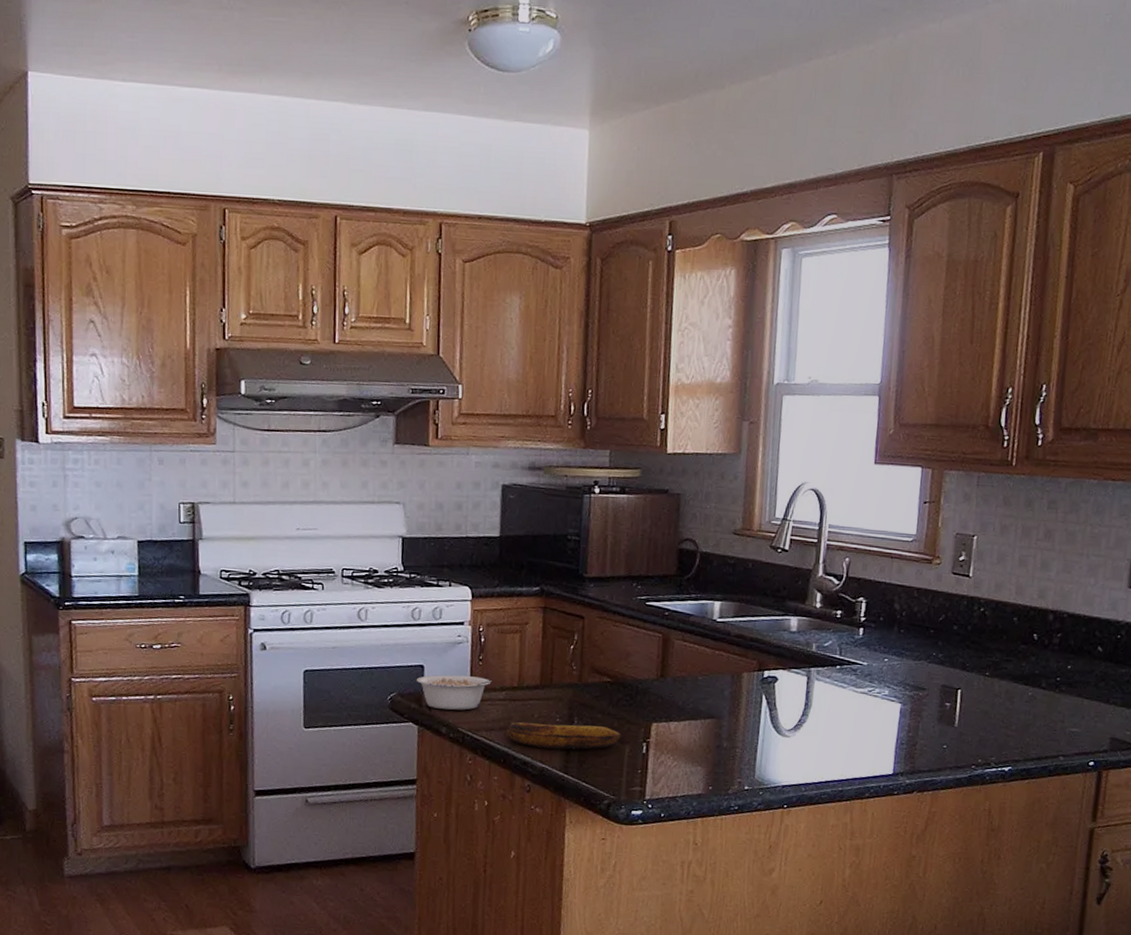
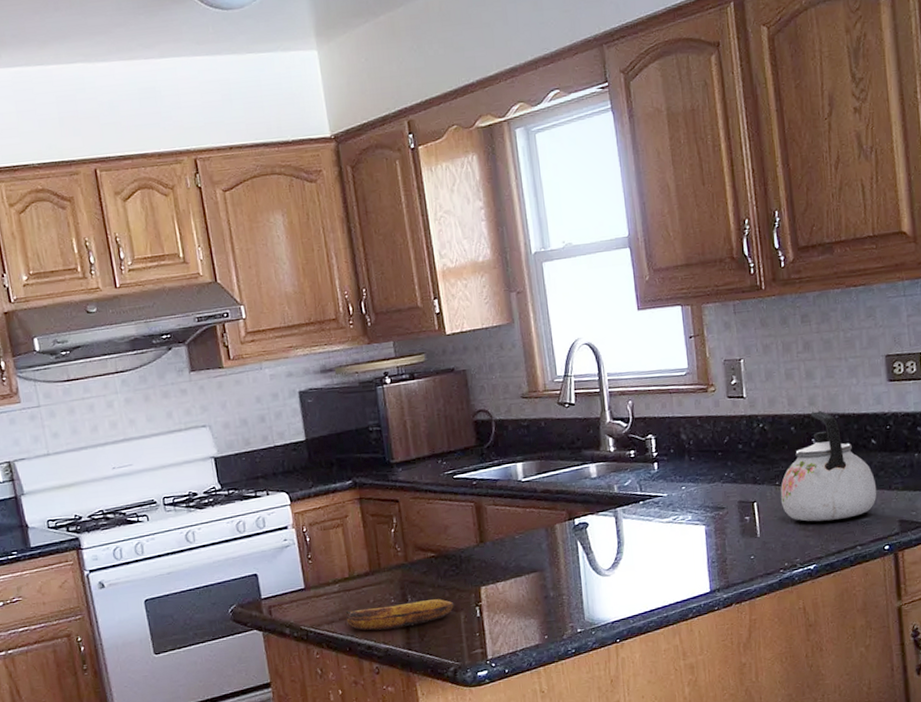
legume: present [416,674,492,710] -> none [252,574,324,613]
kettle: none [987,605,1094,725] -> present [780,411,877,522]

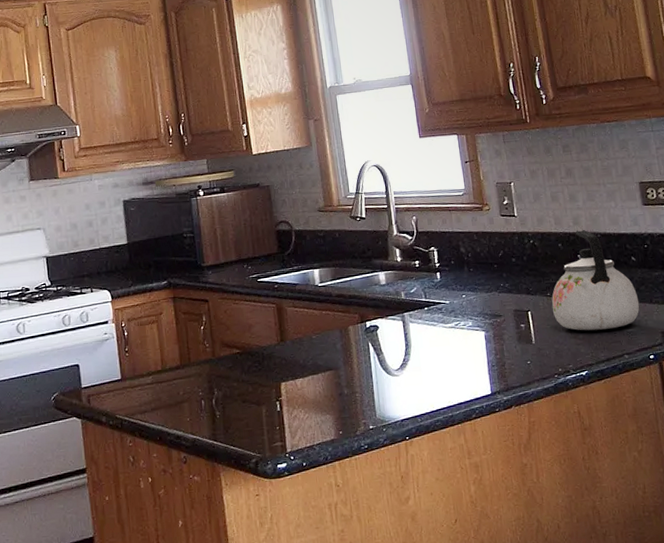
banana: present [345,599,455,630] -> none [157,393,257,421]

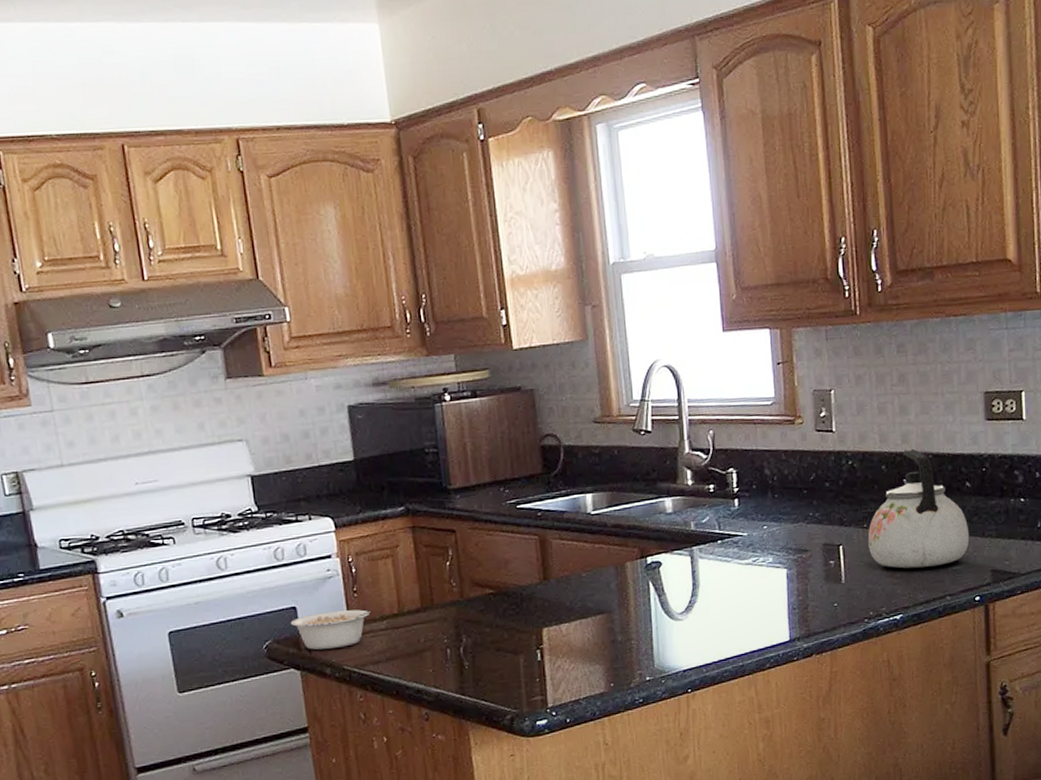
legume: none [74,366,139,401] -> present [290,609,371,650]

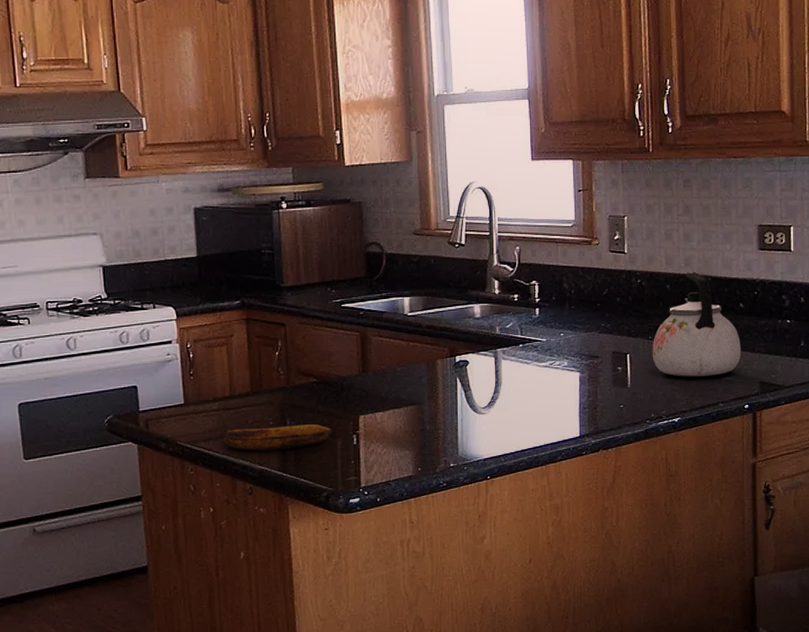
legume: present [290,609,371,650] -> none [130,391,204,426]
banana: none [393,640,514,673] -> present [223,424,332,451]

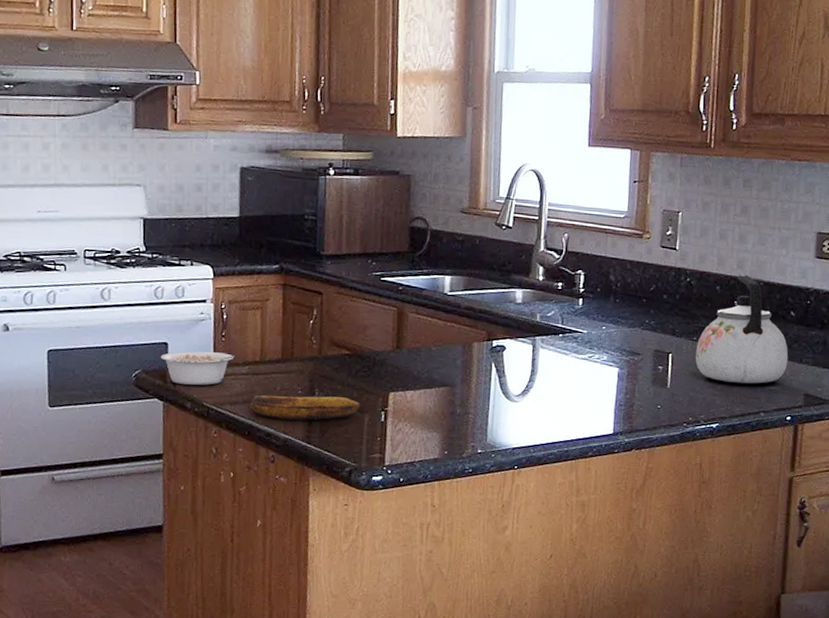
legume: none [130,391,204,426] -> present [160,351,235,385]

